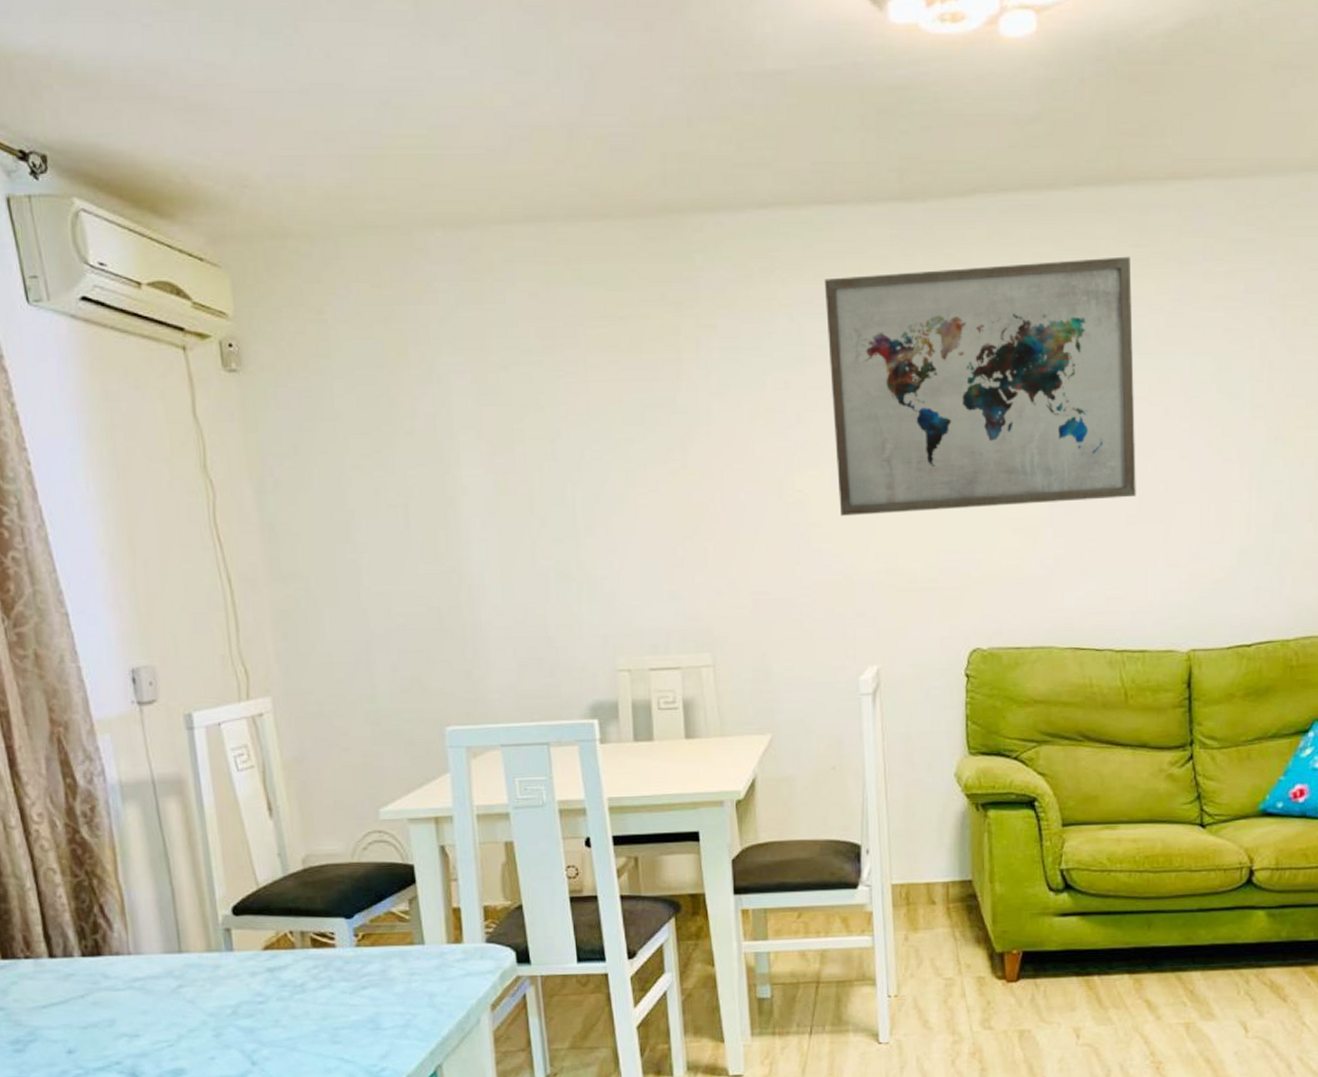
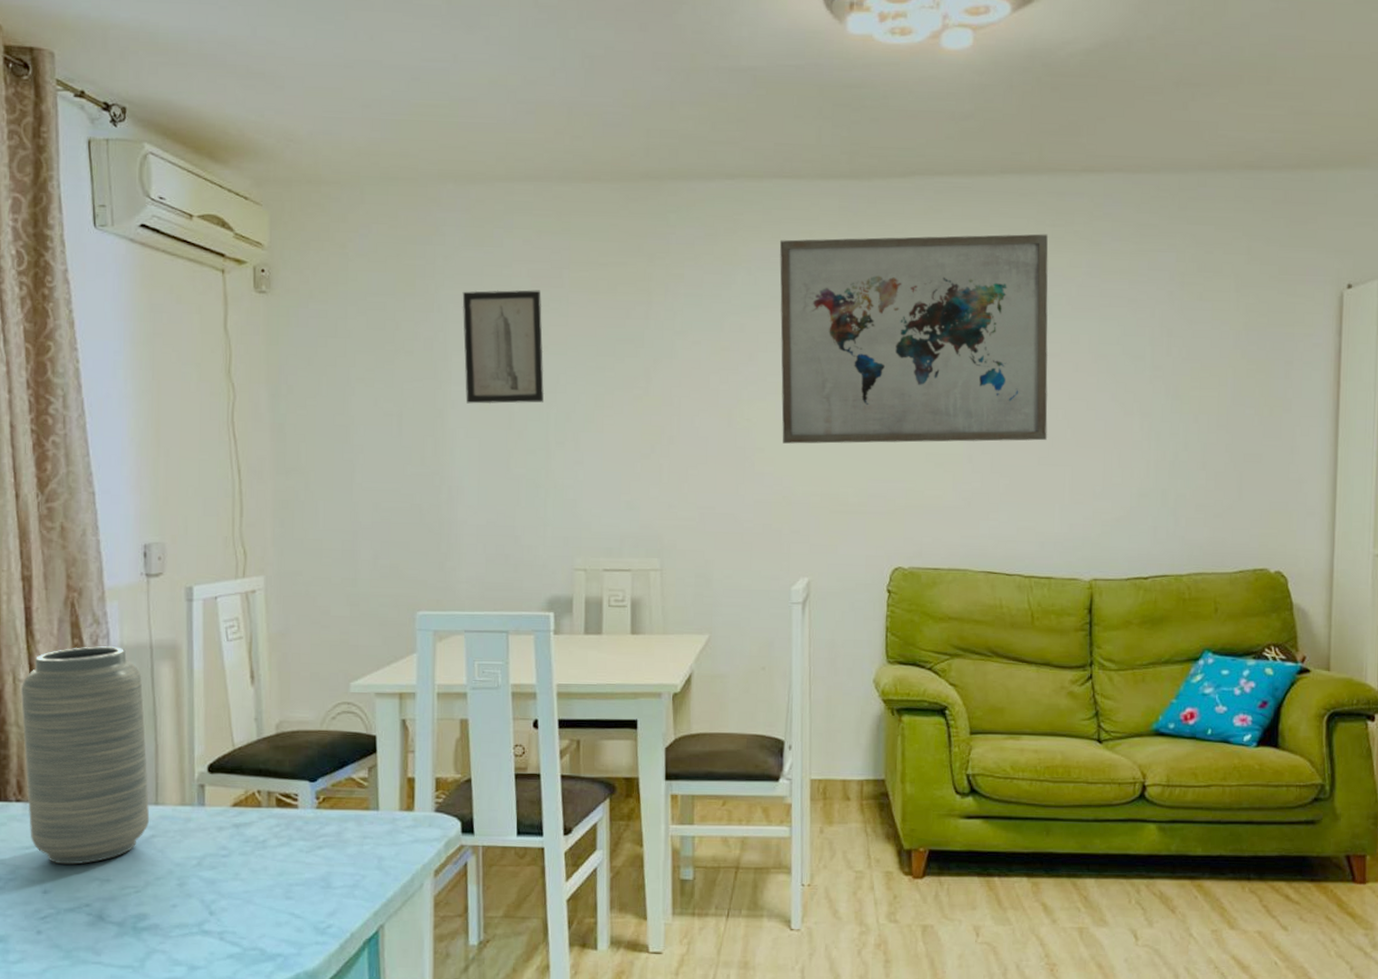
vase: none [14,784,175,1022] -> present [21,646,150,865]
wall art: none [463,352,568,489] -> present [462,290,545,404]

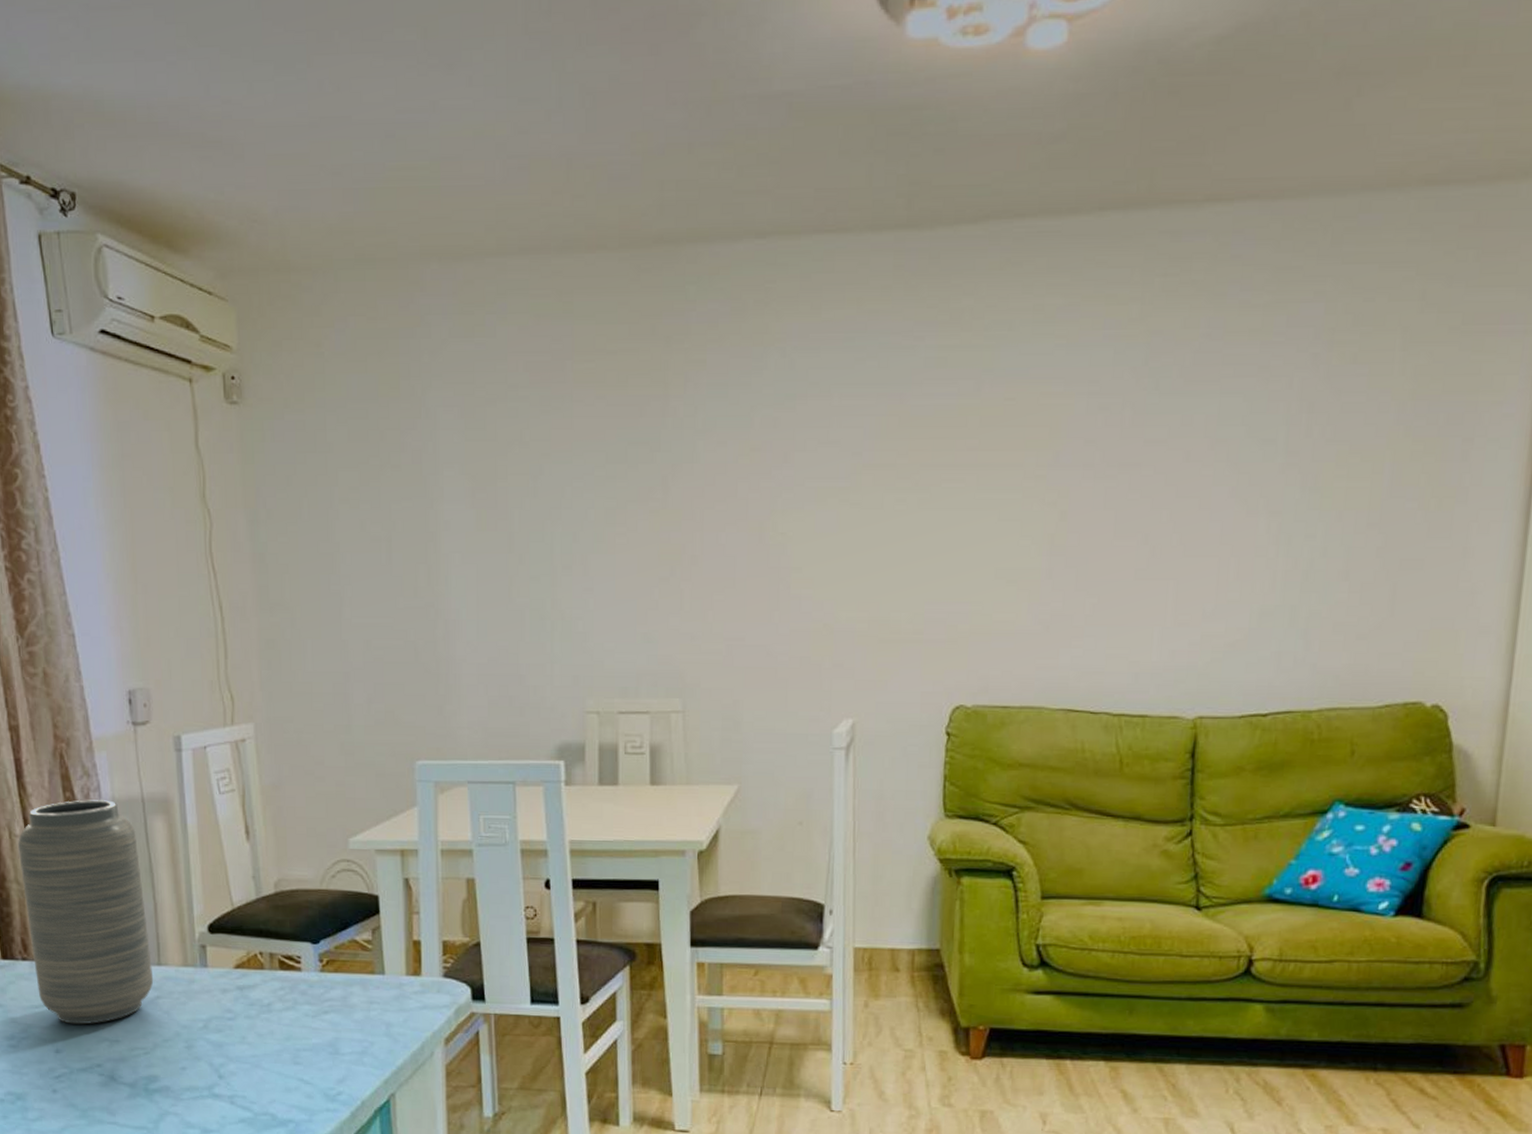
wall art: present [462,290,545,404] -> none [452,387,548,524]
wall art: present [779,234,1048,444] -> none [820,287,1157,561]

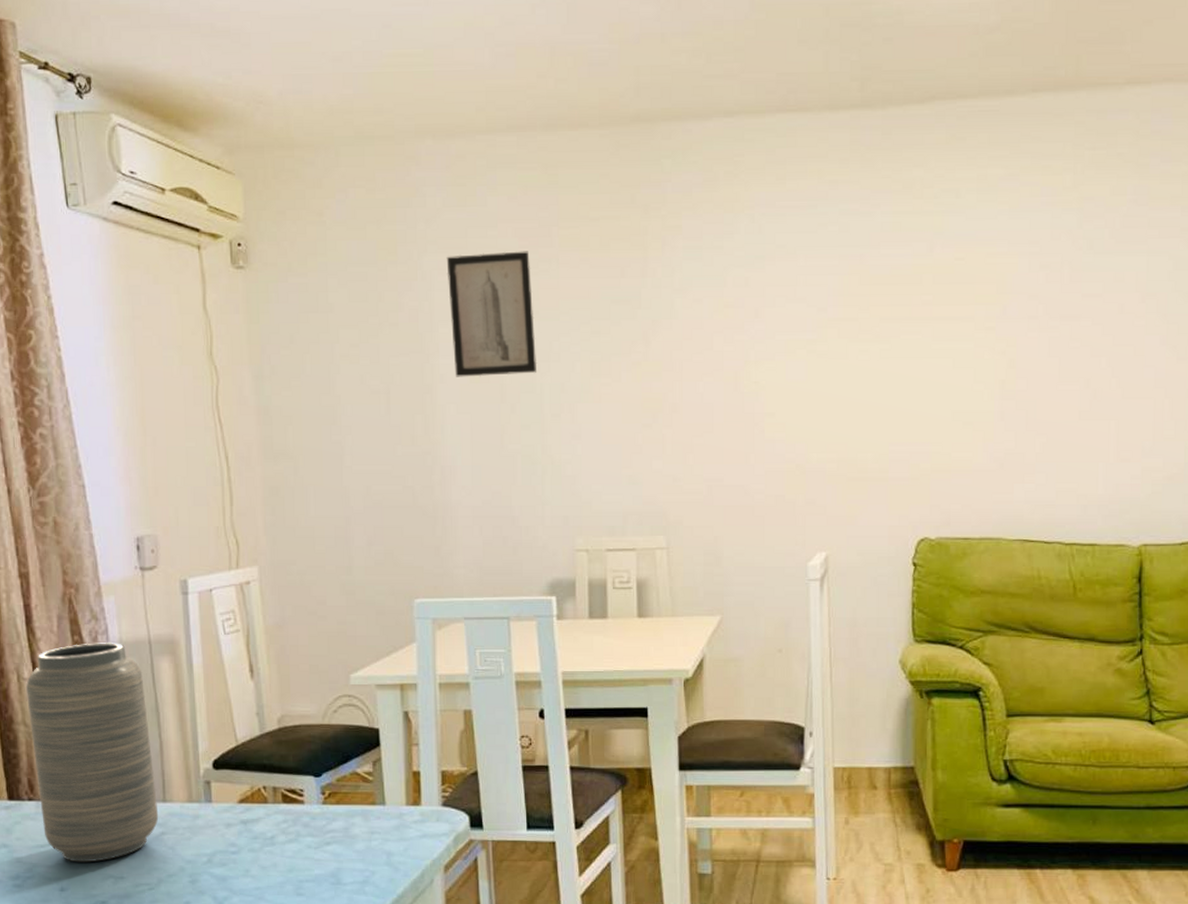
wall art: none [452,387,548,524] -> present [446,251,537,377]

